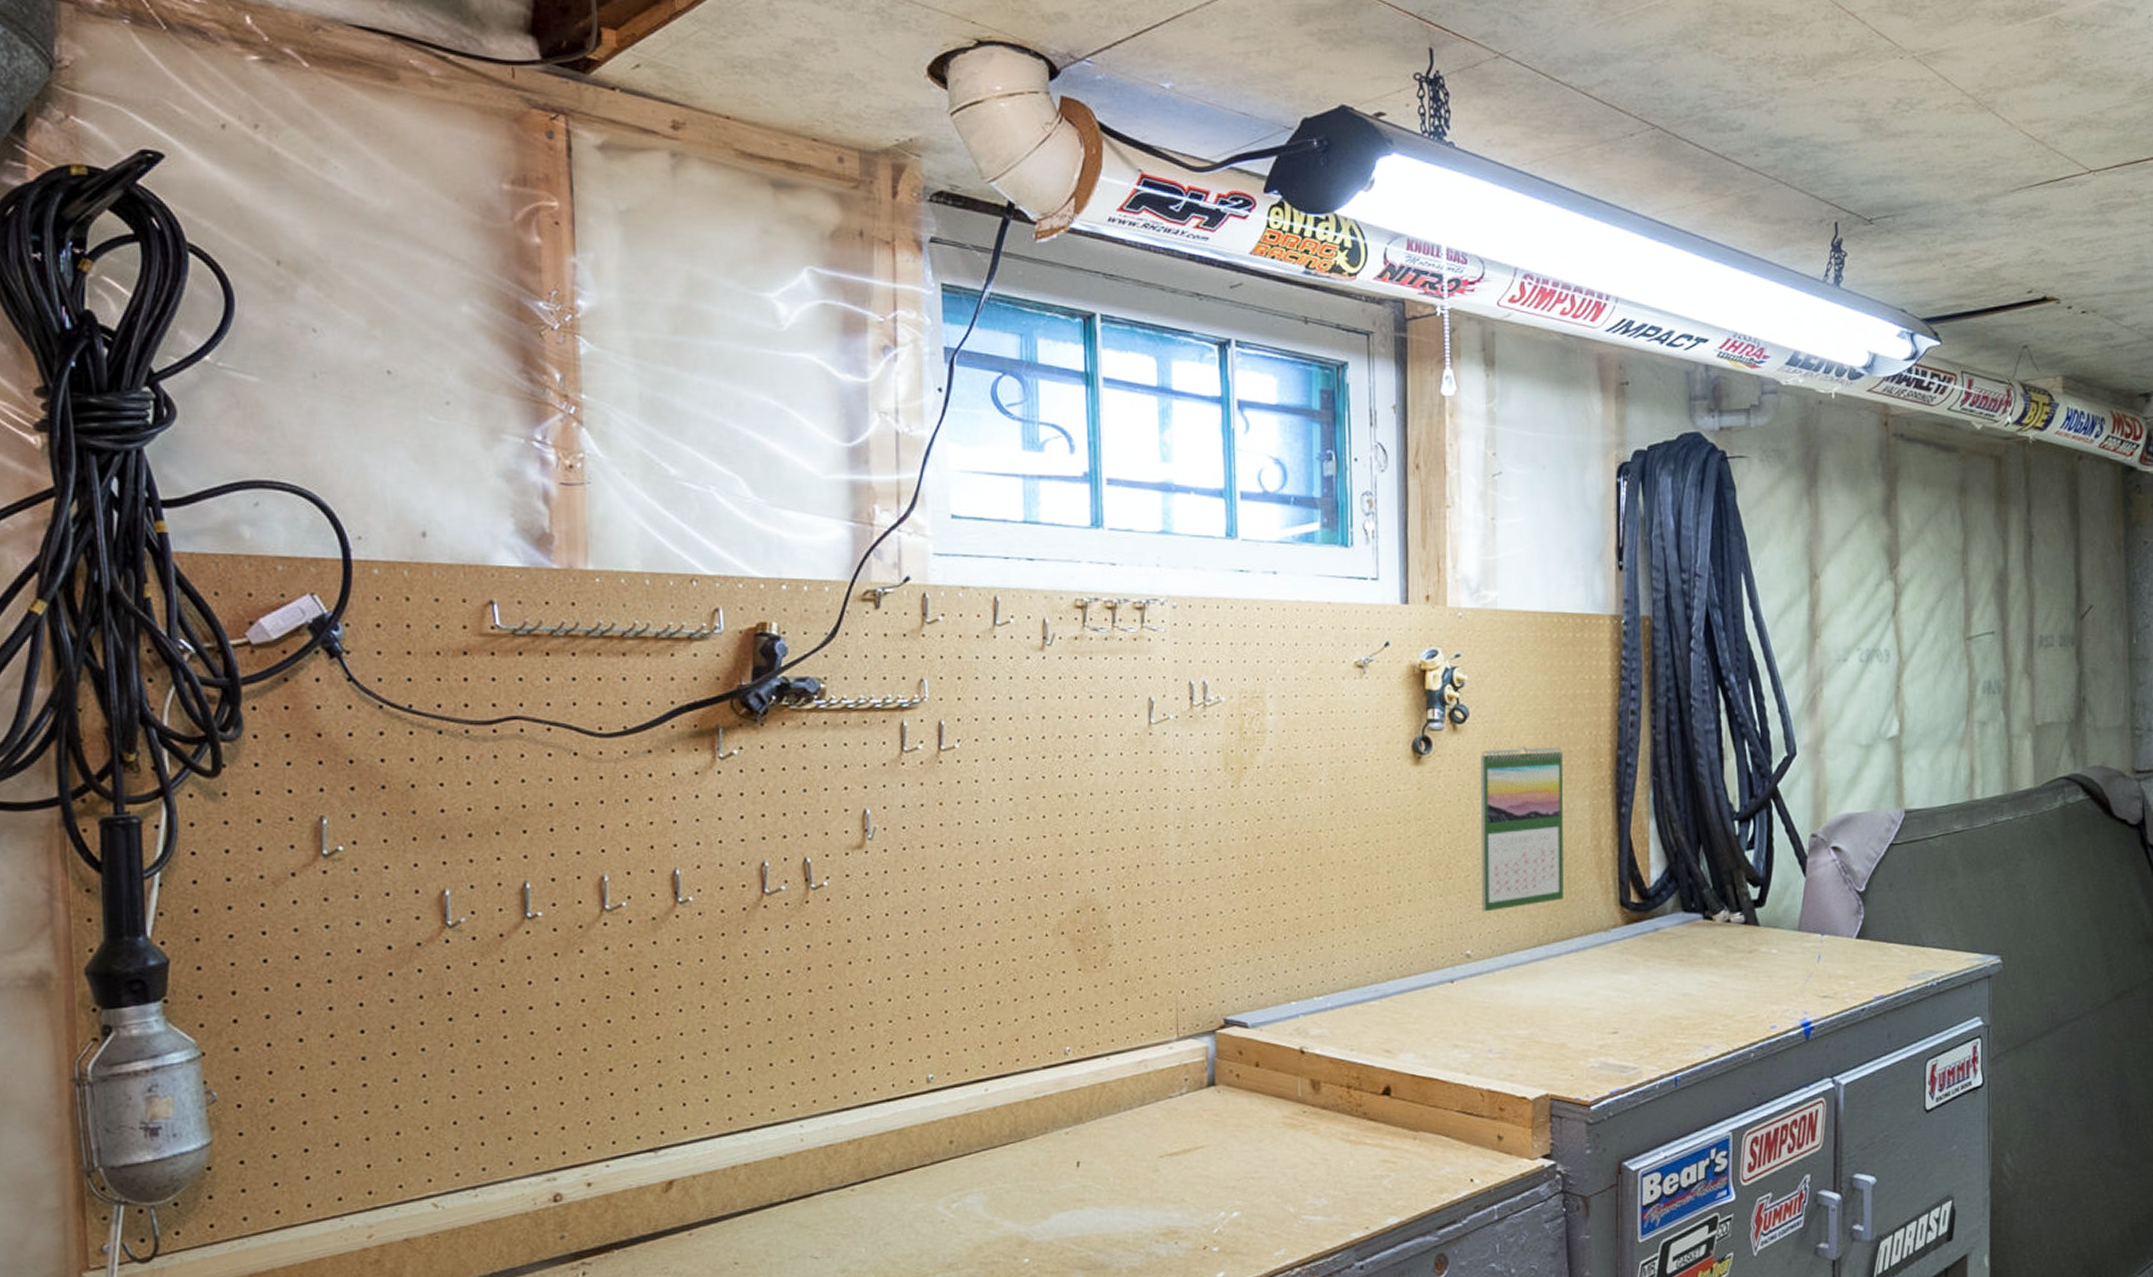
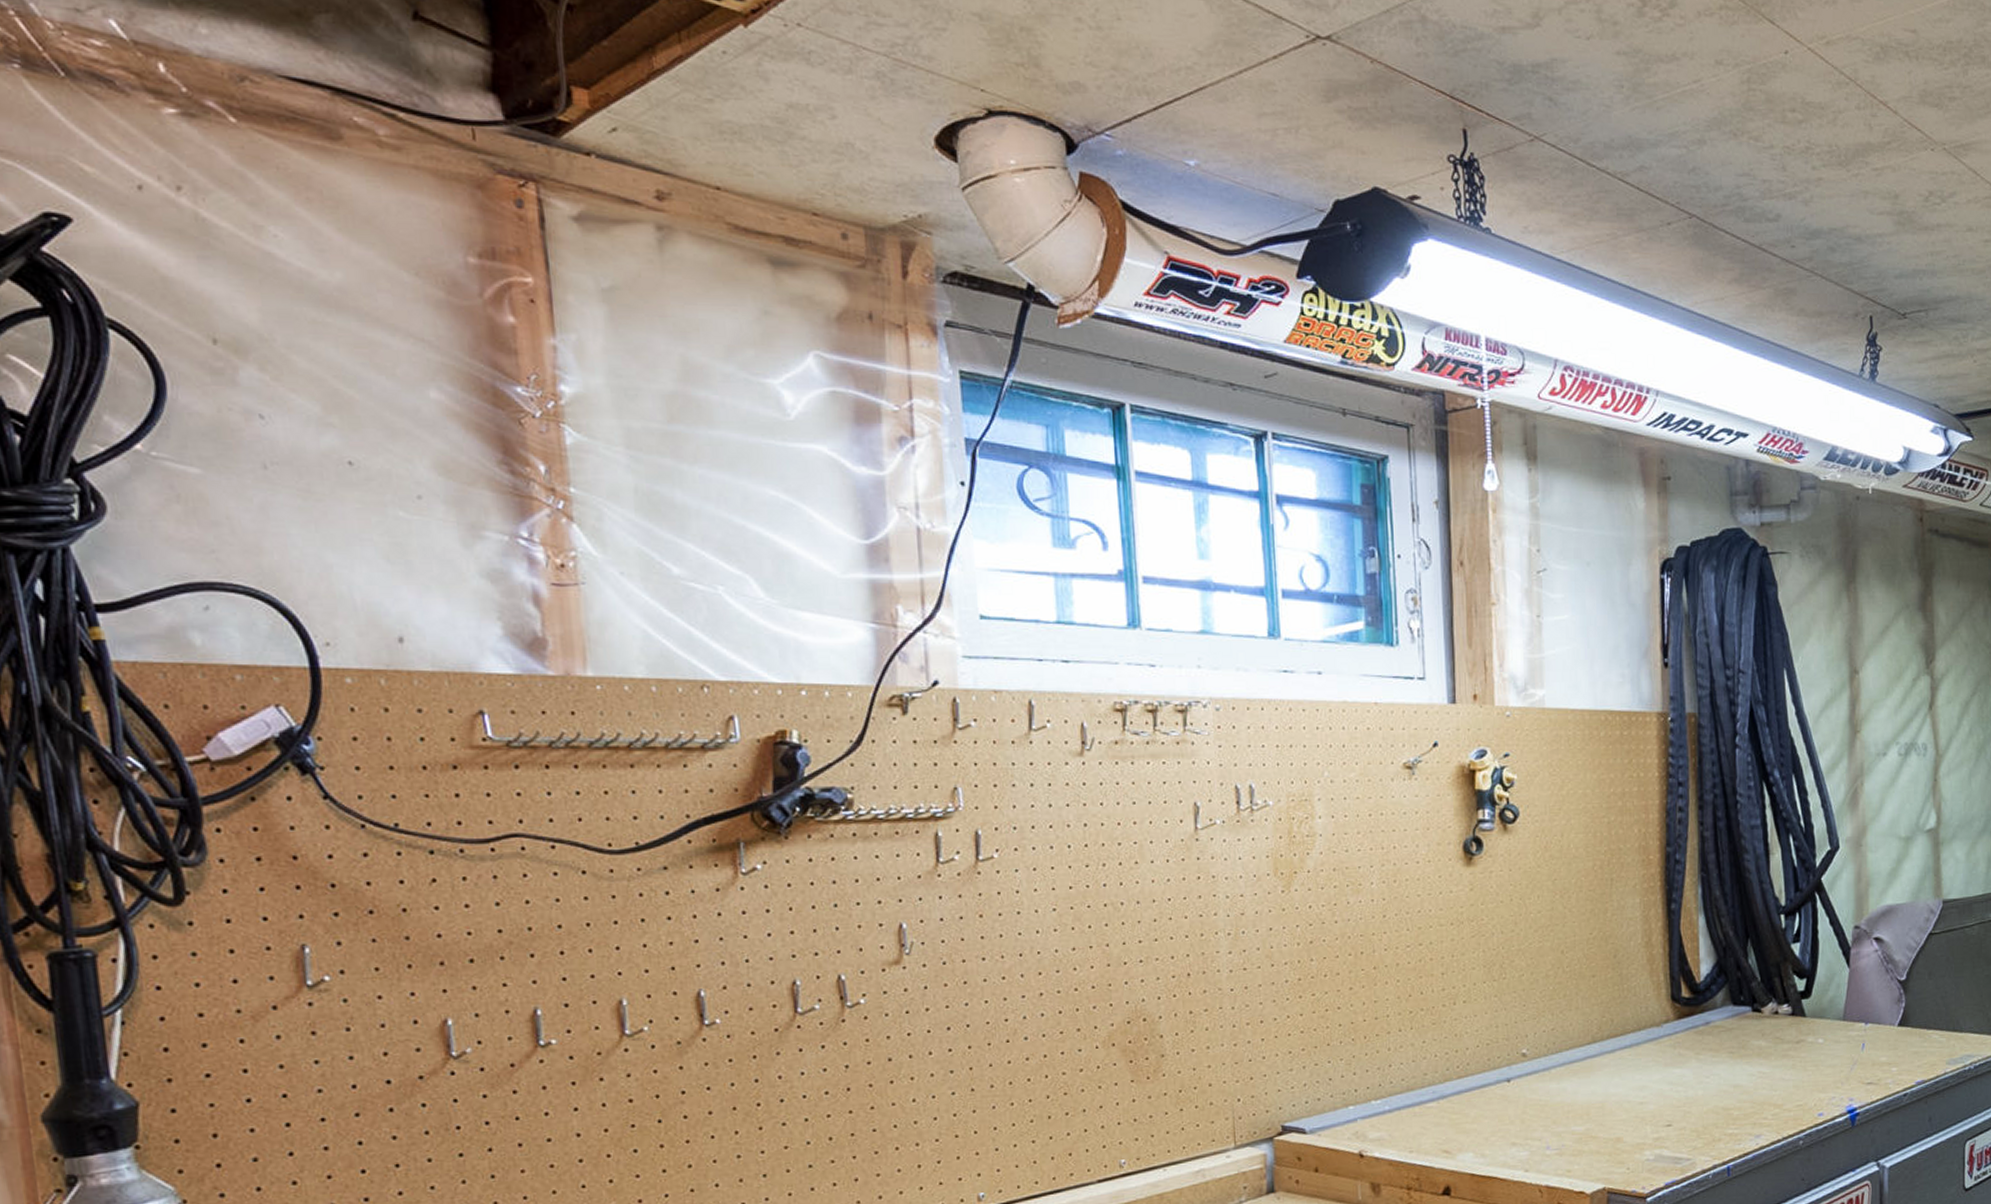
calendar: present [1479,745,1564,912] -> none [1531,844,1617,1011]

